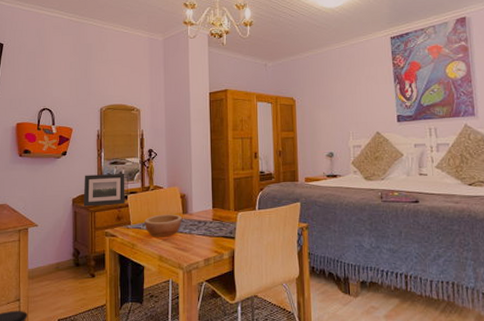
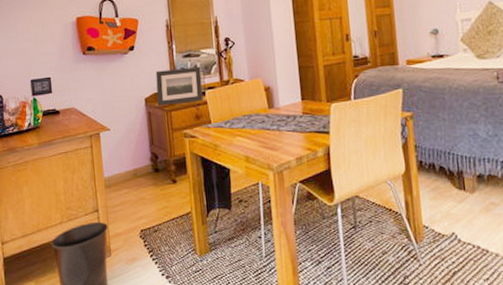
bowl: present [144,214,183,238] -> none [226,109,269,137]

